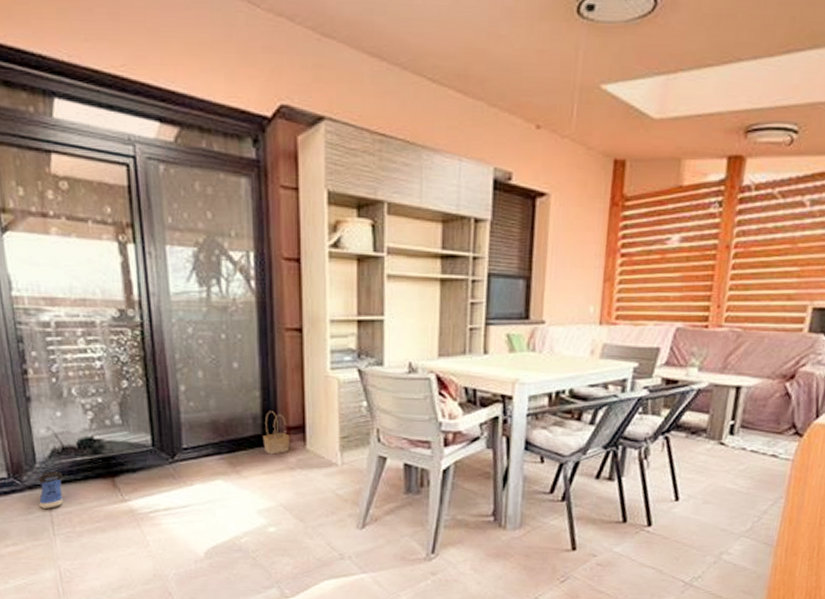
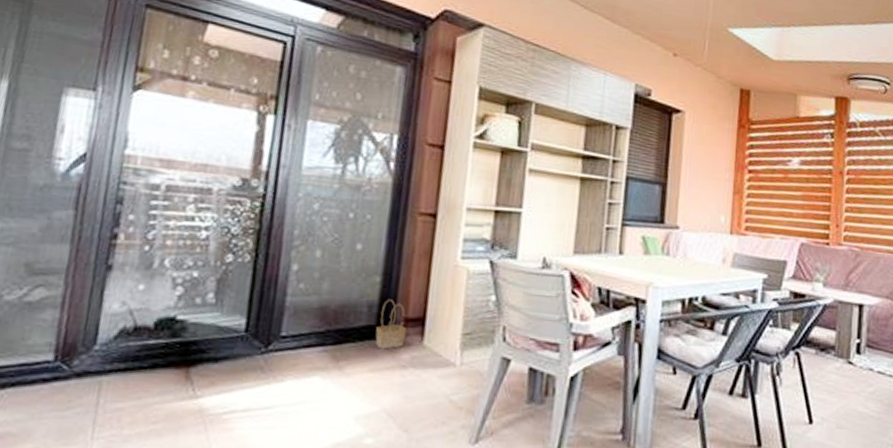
sneaker: present [37,470,63,508] -> none [83,354,126,403]

